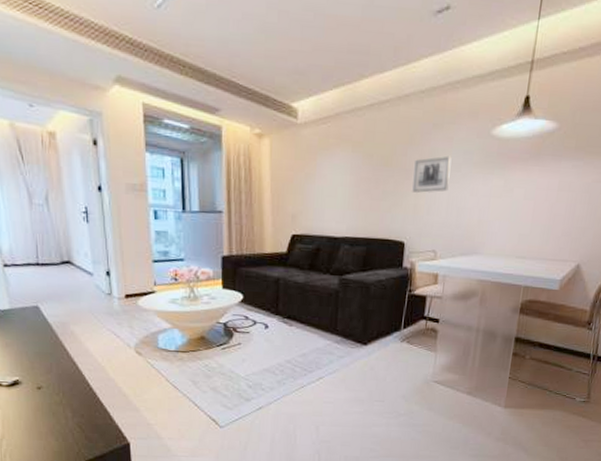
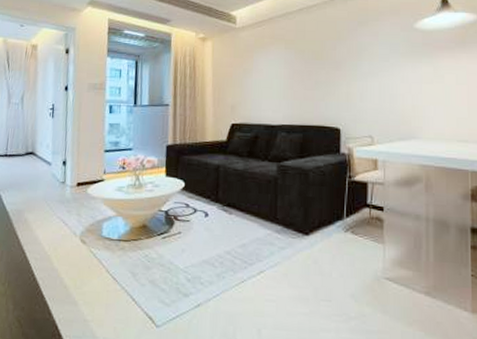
wall art: present [412,155,452,193] -> none [343,48,379,82]

